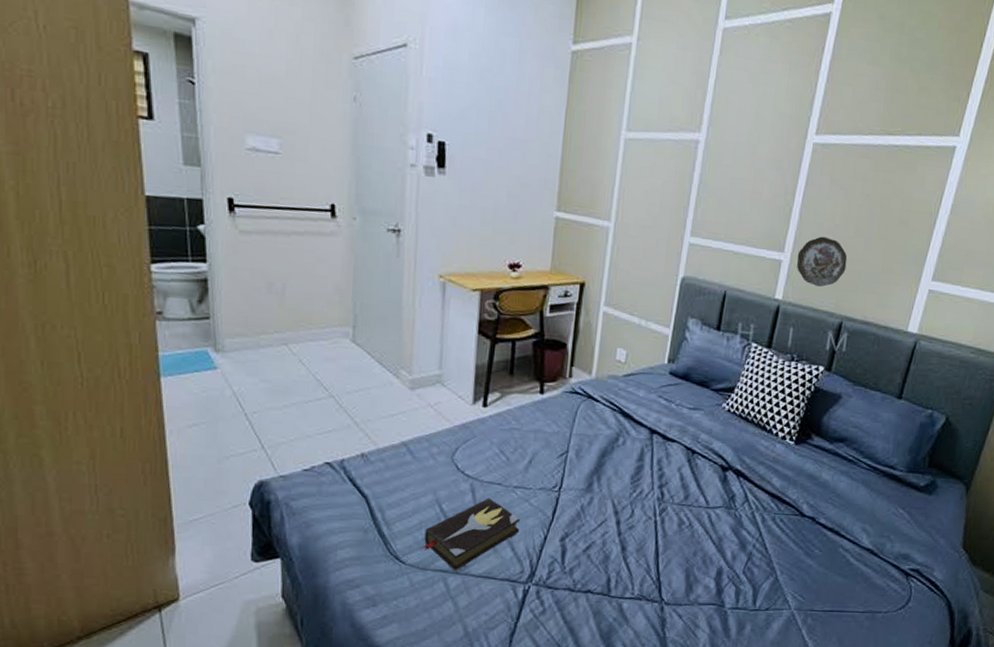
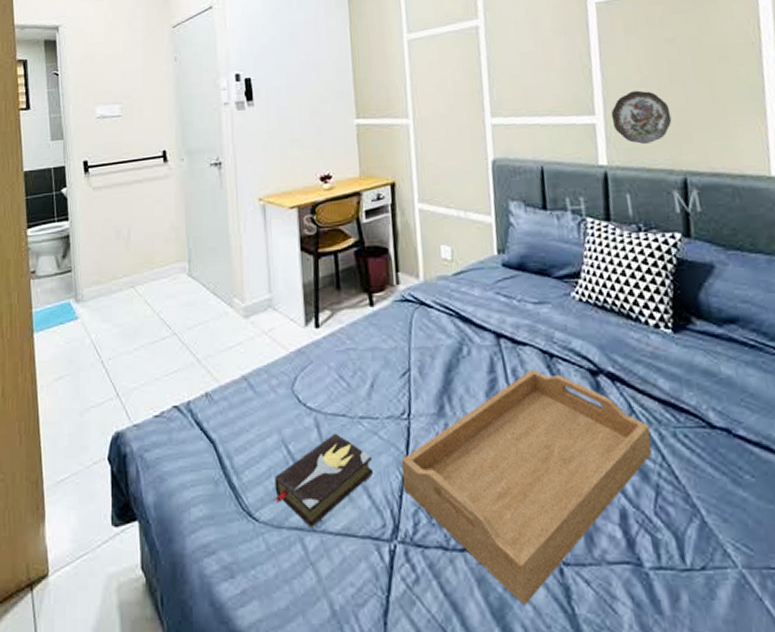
serving tray: none [544,461,757,632] -> present [401,369,652,607]

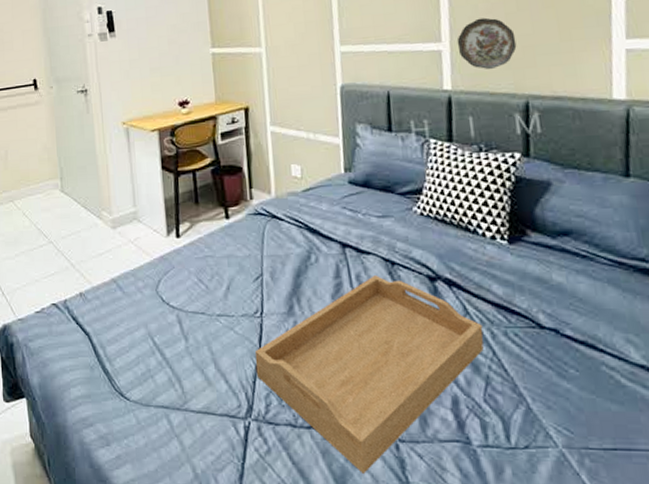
hardback book: present [272,433,374,529] -> none [141,328,230,407]

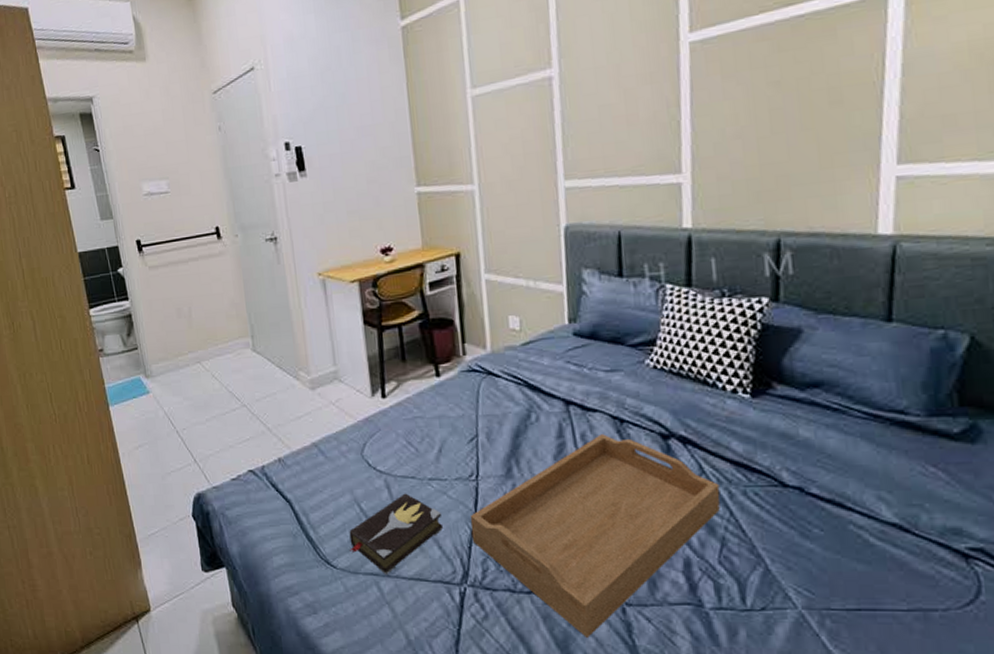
hardback book: none [141,328,230,407] -> present [348,493,444,574]
decorative plate: present [457,17,517,69] -> none [699,143,769,204]

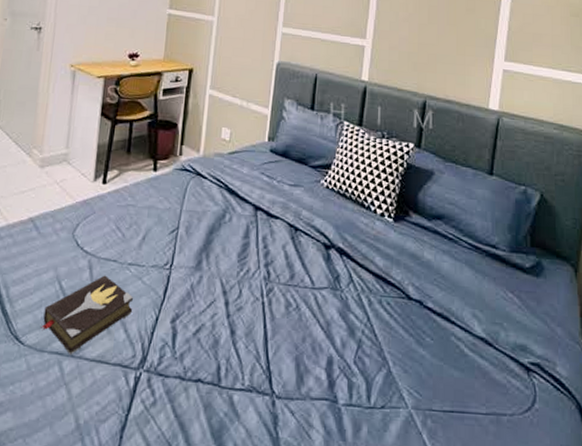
serving tray: present [470,434,721,639] -> none [156,239,363,430]

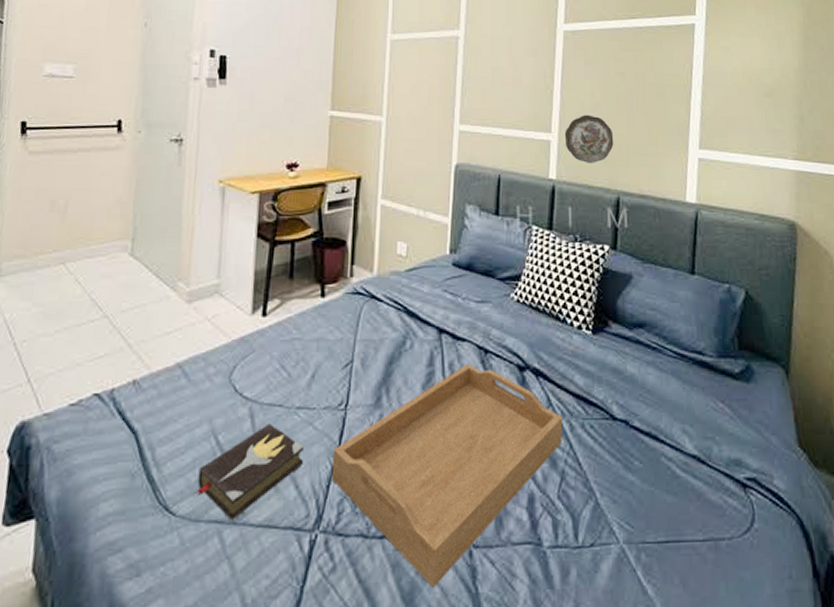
serving tray: none [156,239,363,430] -> present [331,364,563,589]
decorative plate: none [378,24,424,69] -> present [564,114,614,163]

